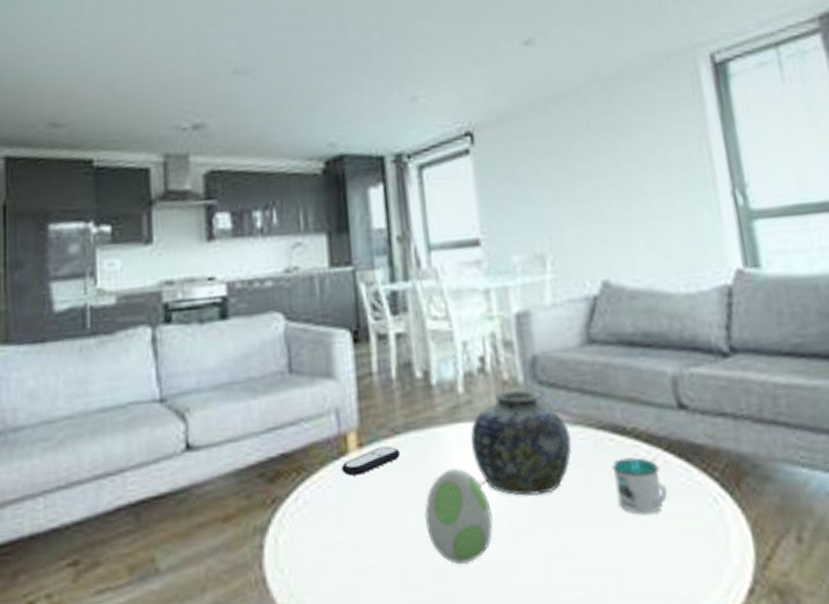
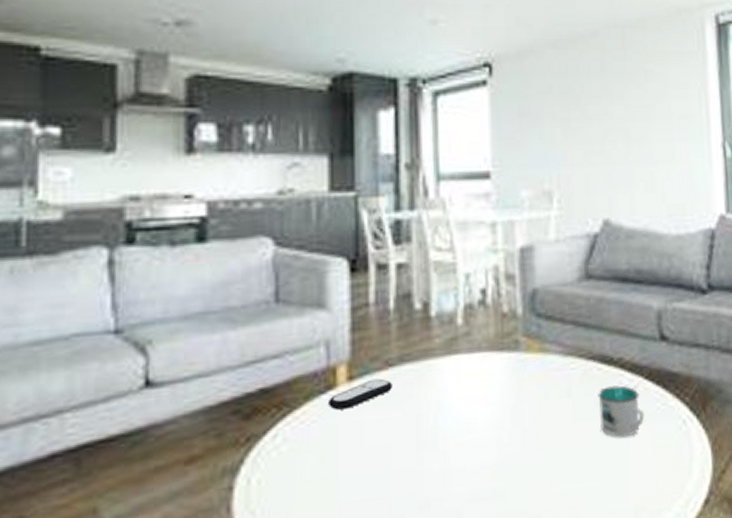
decorative egg: present [425,467,493,565] -> none [414,399,482,494]
vase: present [471,390,572,496] -> none [466,322,564,425]

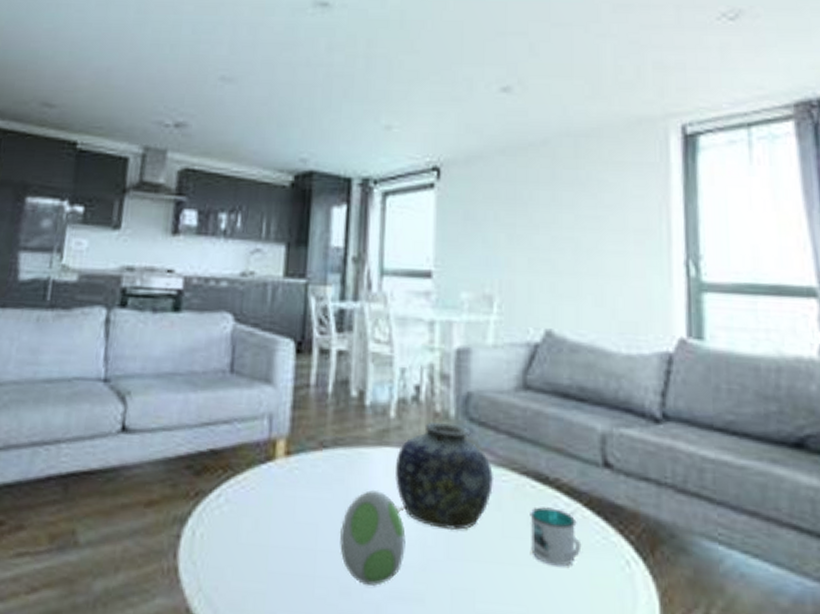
remote control: present [327,378,392,410] -> none [265,457,325,482]
decorative egg: none [414,399,482,494] -> present [340,489,406,587]
vase: none [466,322,564,425] -> present [394,421,494,530]

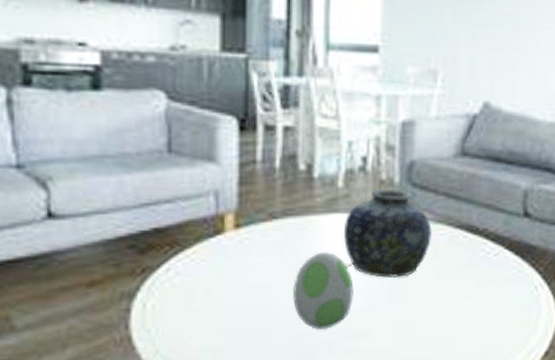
mug: present [530,507,582,567] -> none [461,252,502,296]

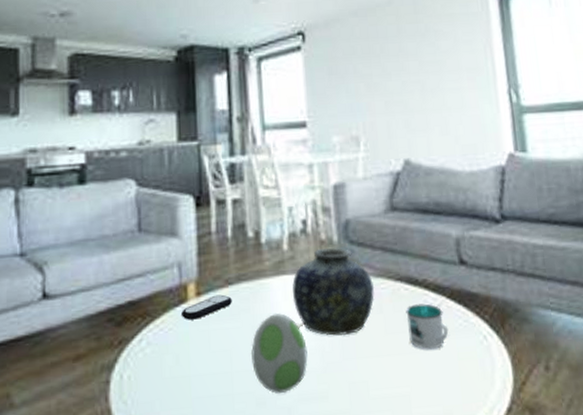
remote control: none [215,228,275,252] -> present [180,294,232,320]
mug: none [461,252,502,296] -> present [405,303,449,350]

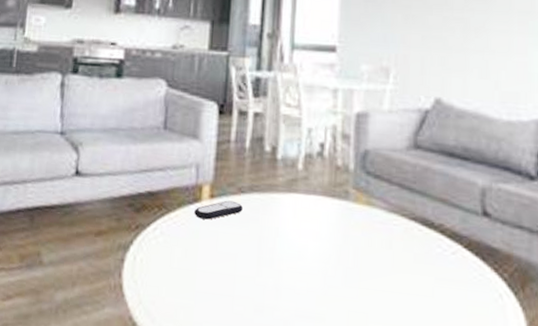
decorative egg: present [251,312,308,394] -> none [255,228,310,307]
vase: present [292,248,375,336] -> none [301,173,387,264]
mug: present [405,303,449,350] -> none [416,247,461,297]

